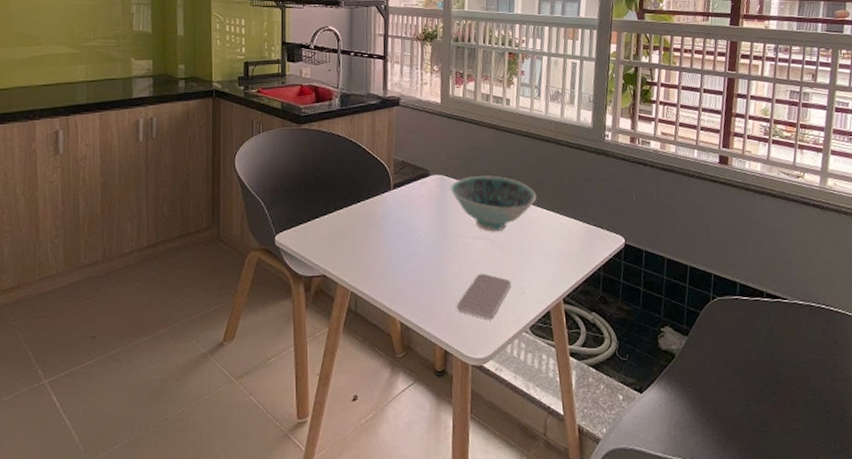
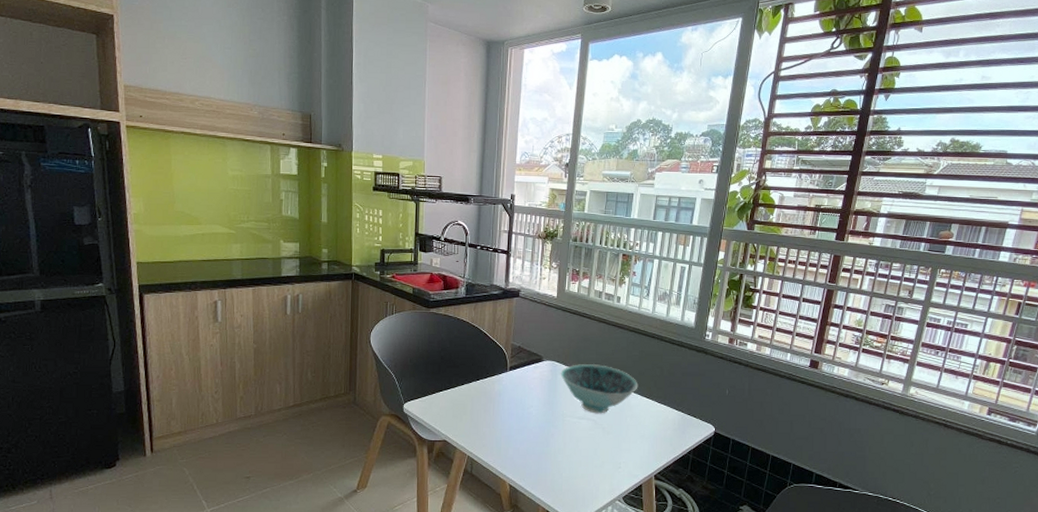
smartphone: present [456,273,511,319] -> none [559,448,609,488]

